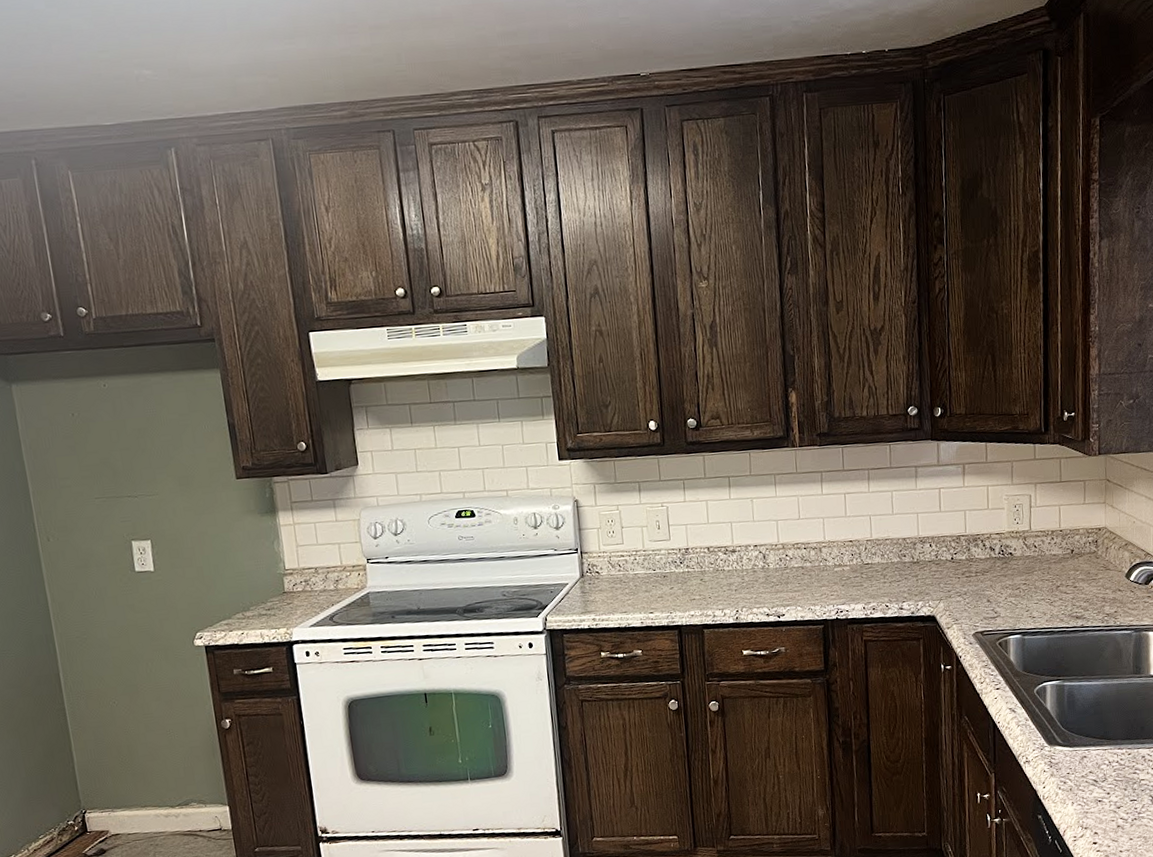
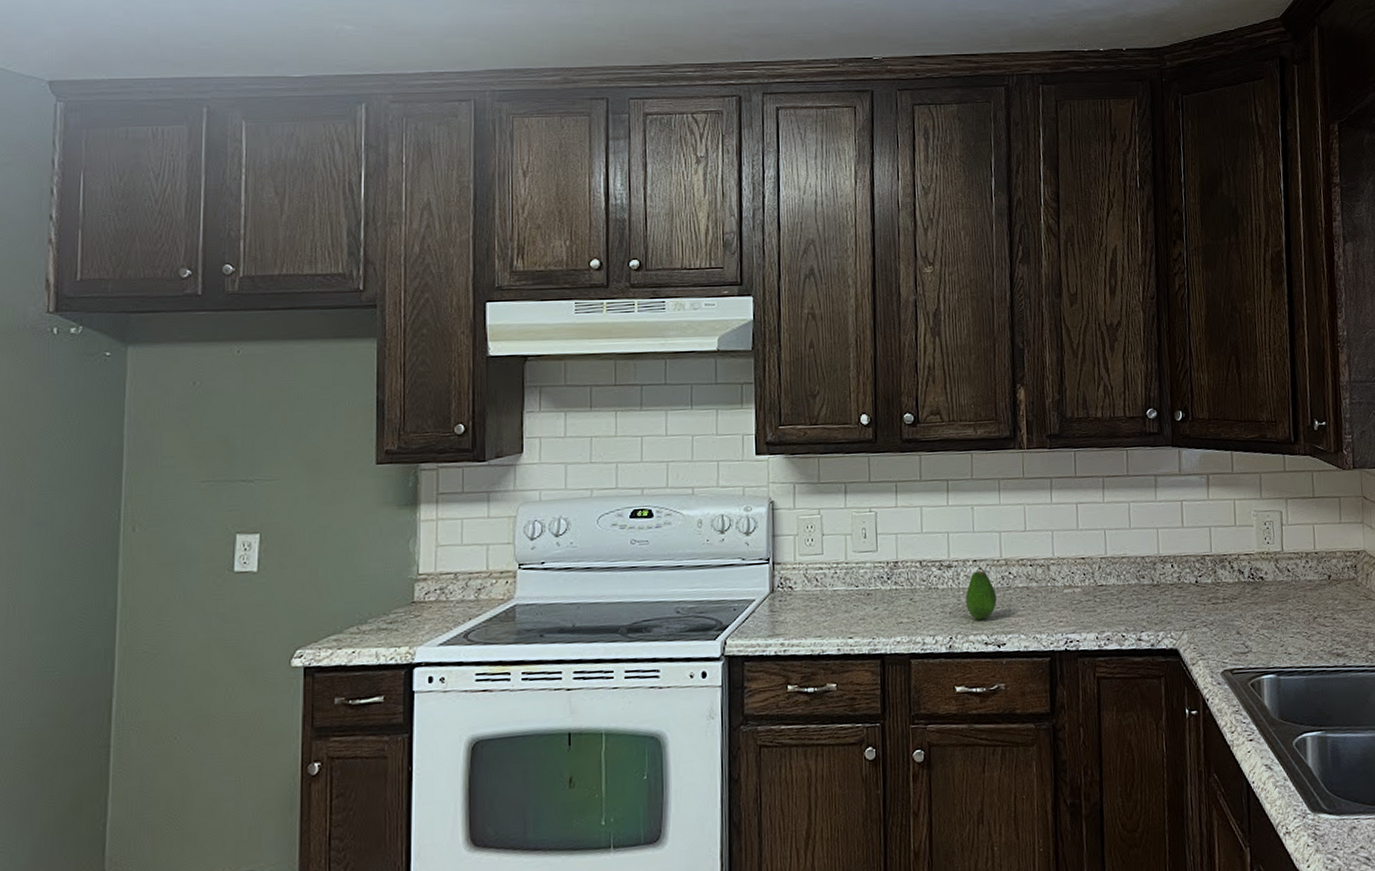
fruit: none [748,554,776,596] -> present [965,570,997,620]

